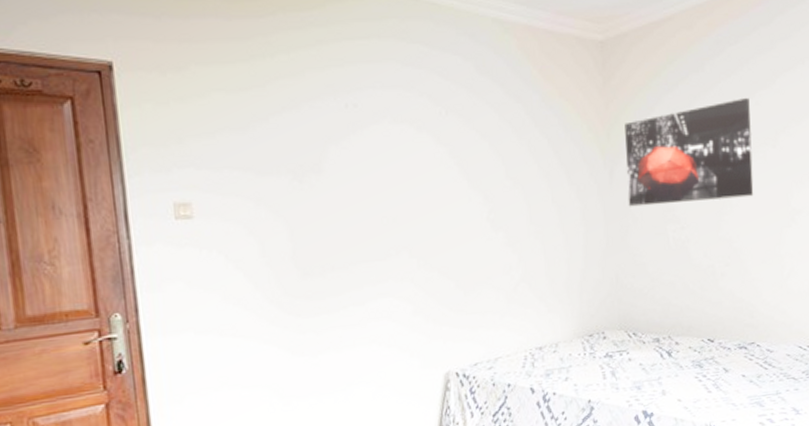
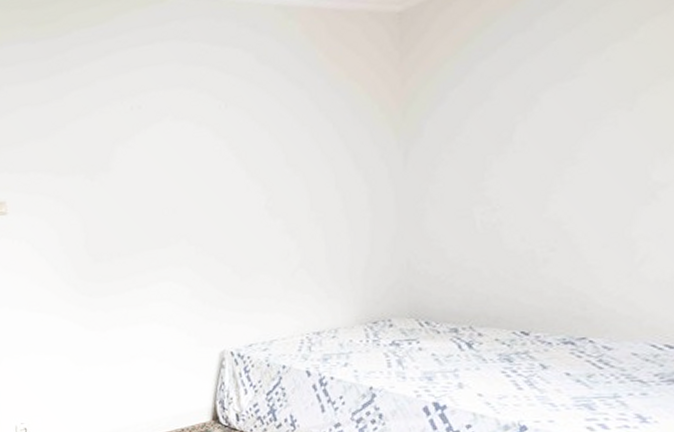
wall art: present [624,98,754,207] -> none [424,54,597,189]

